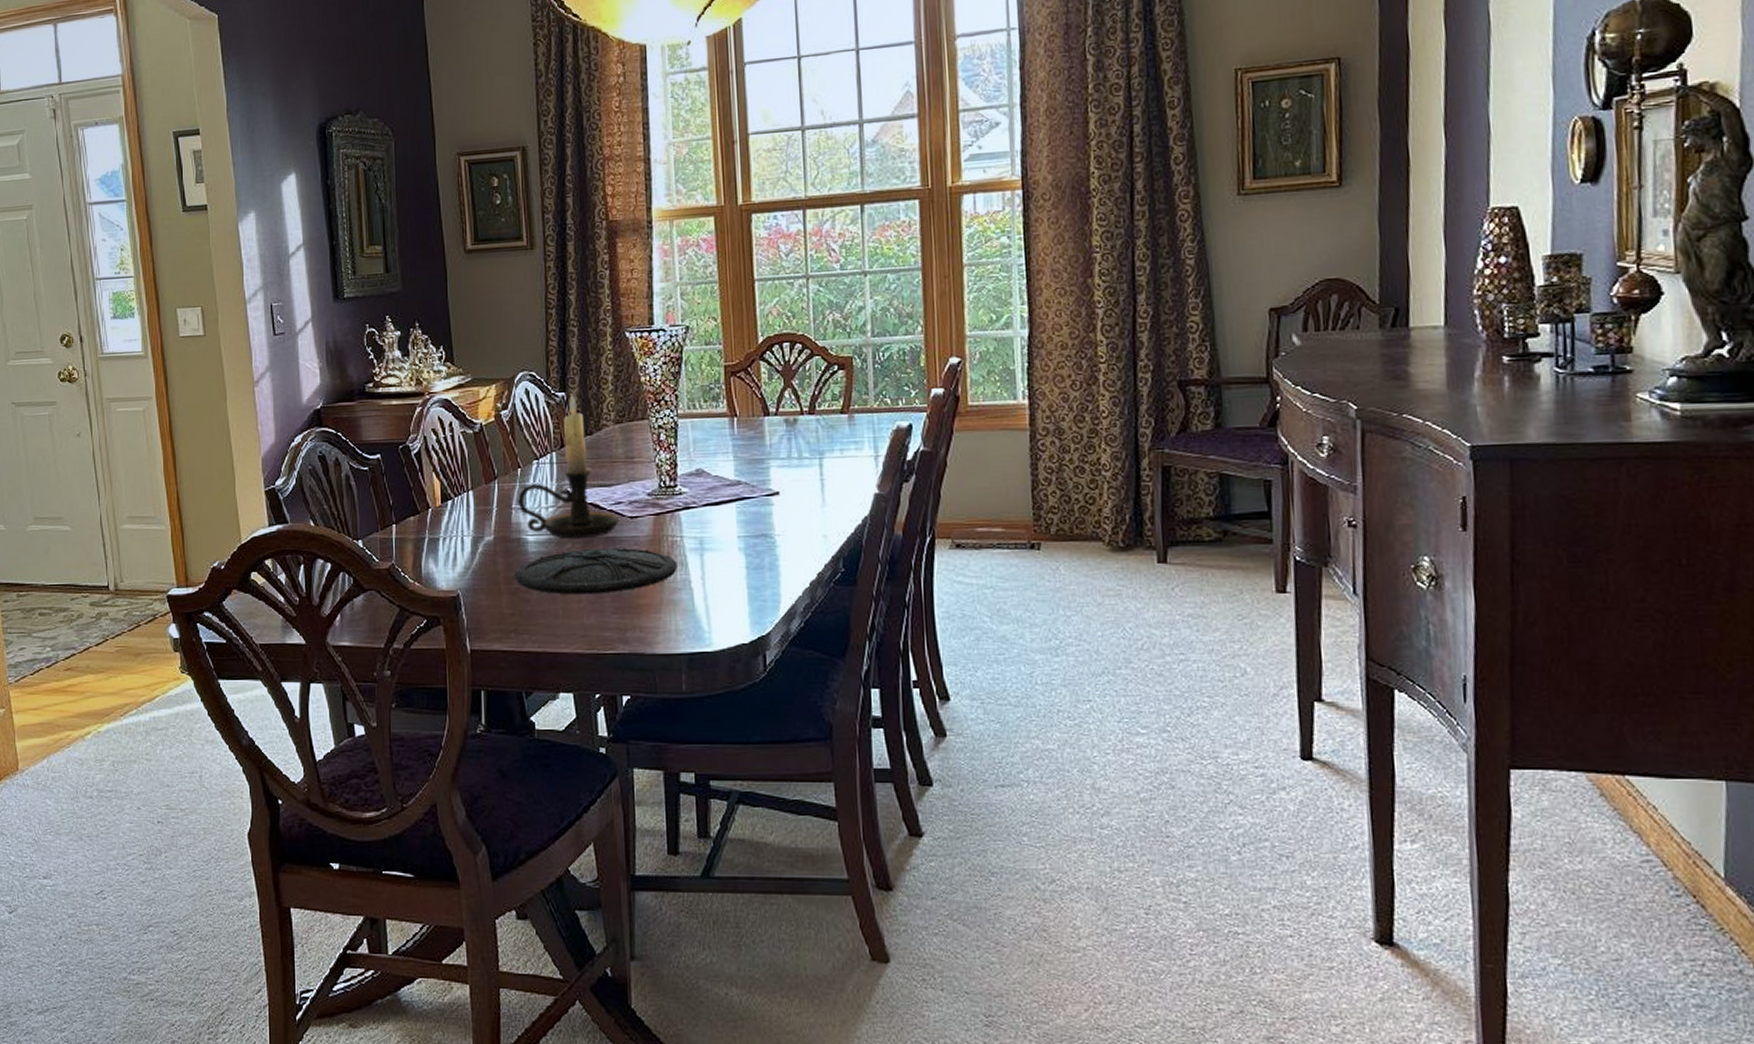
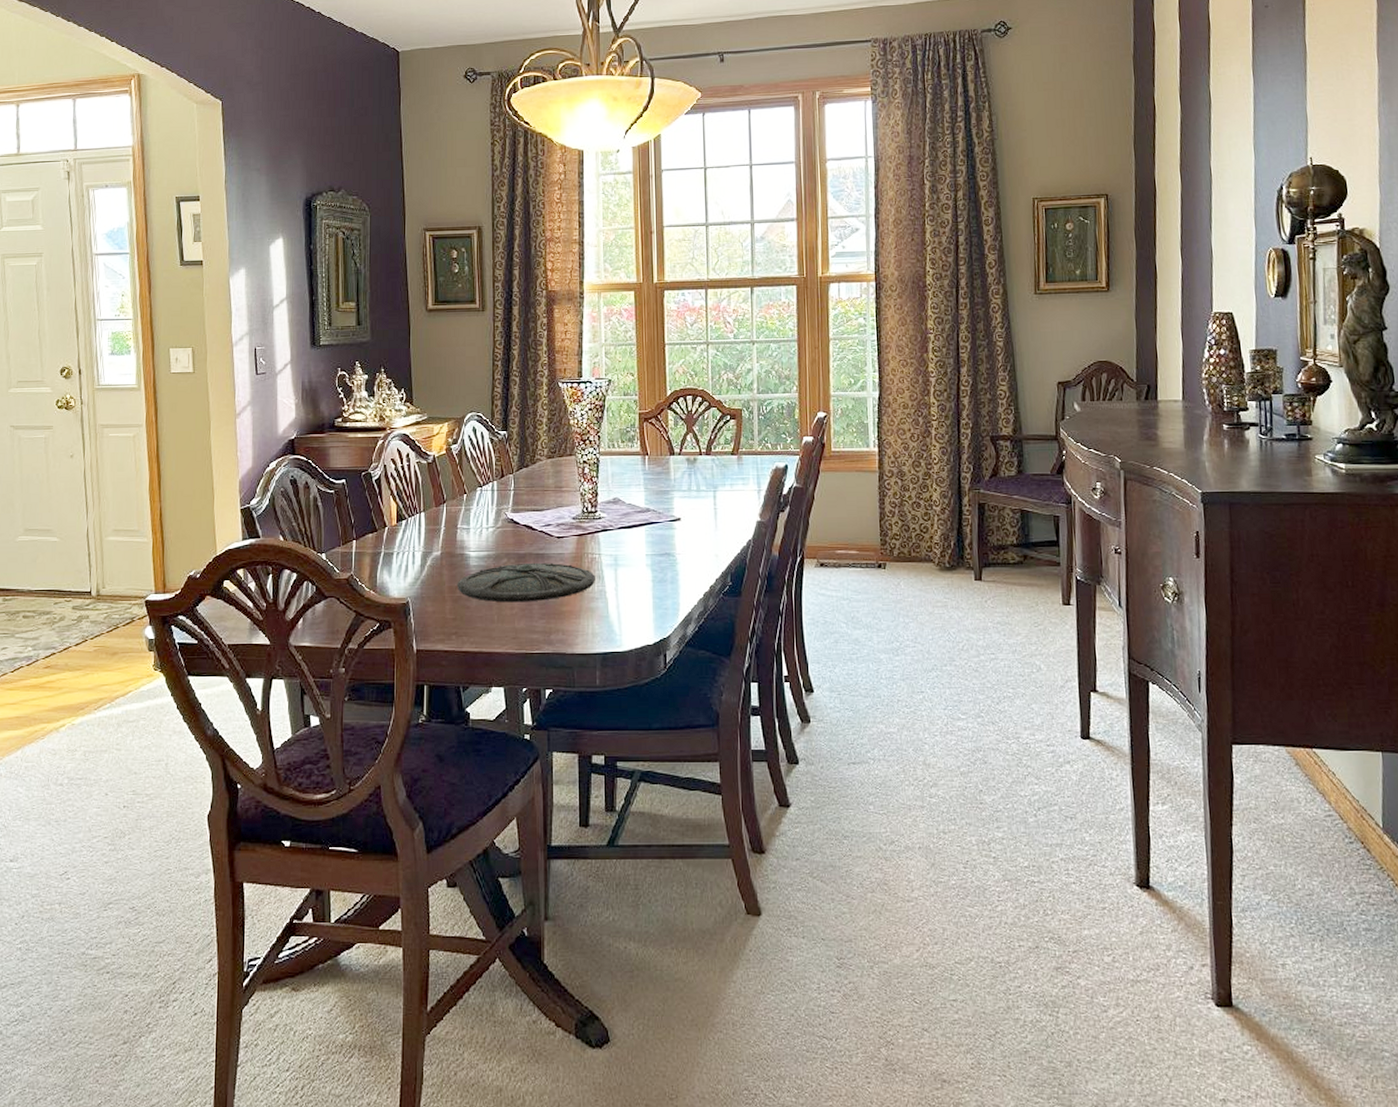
candle holder: present [518,392,618,539] -> none [463,431,547,555]

